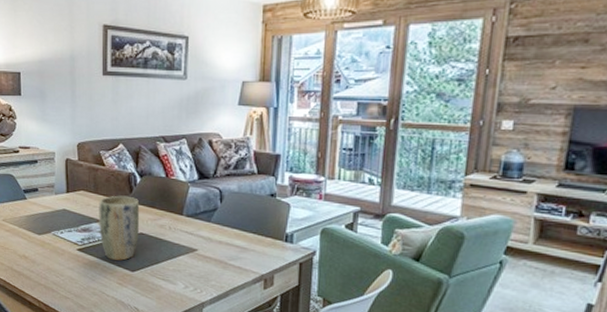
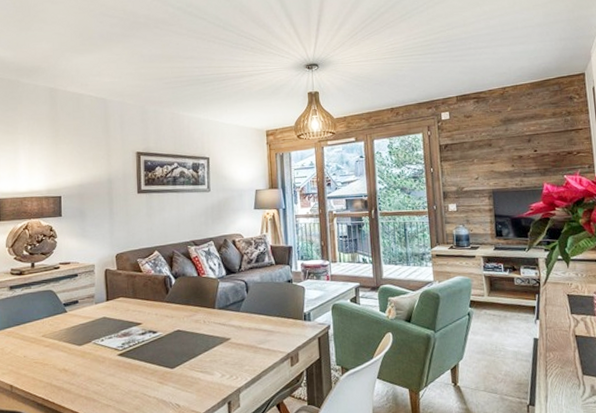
plant pot: present [99,195,140,261] -> none [137,297,177,360]

